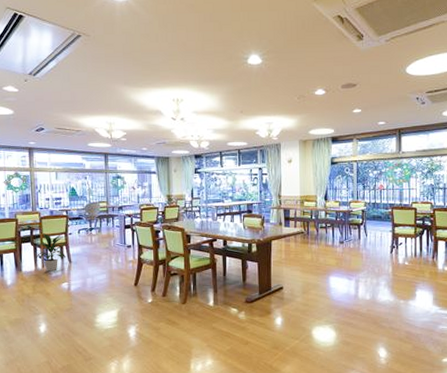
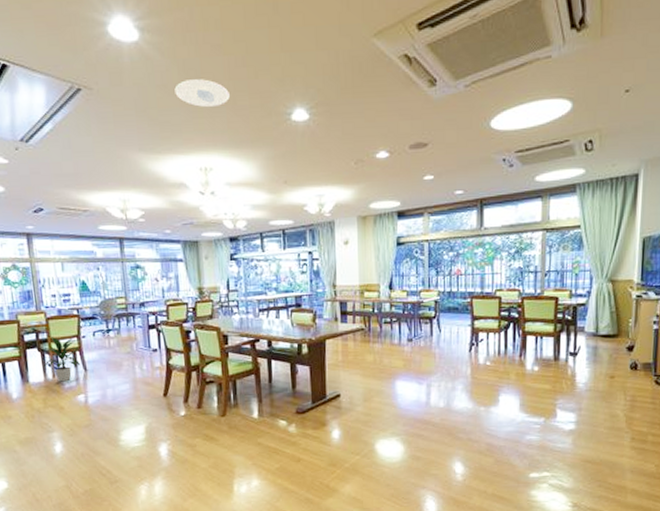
recessed light: none [155,30,199,52] -> present [174,79,230,108]

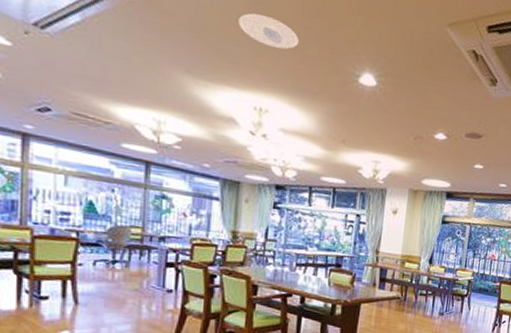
indoor plant: present [43,337,80,382] -> none [18,259,72,314]

